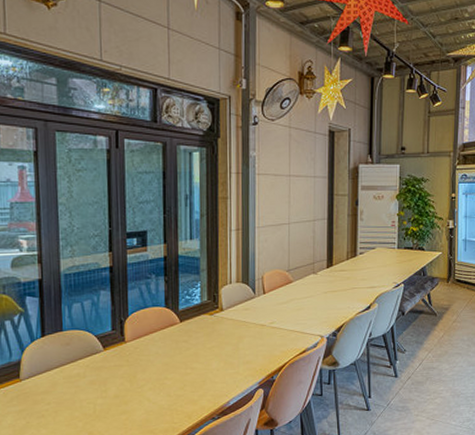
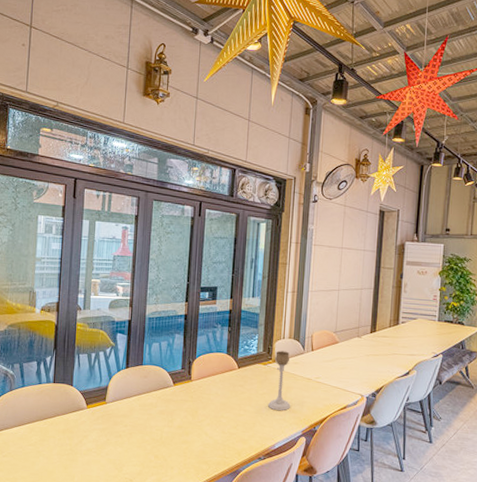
candle holder: none [219,297,245,364] -> present [268,350,291,411]

